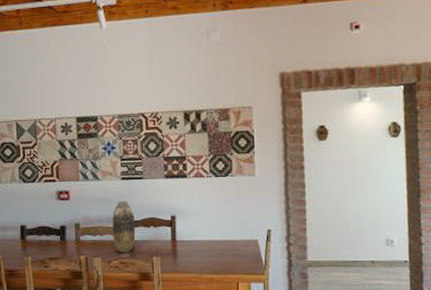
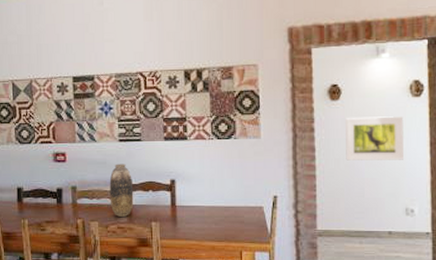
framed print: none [331,155,384,196] -> present [345,116,404,161]

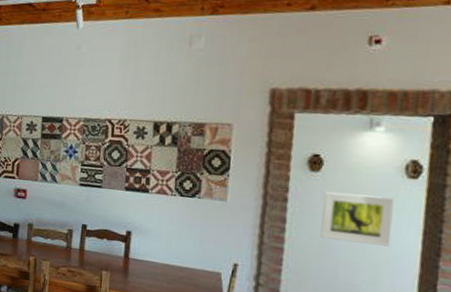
vase: present [109,163,134,218] -> none [63,207,89,262]

